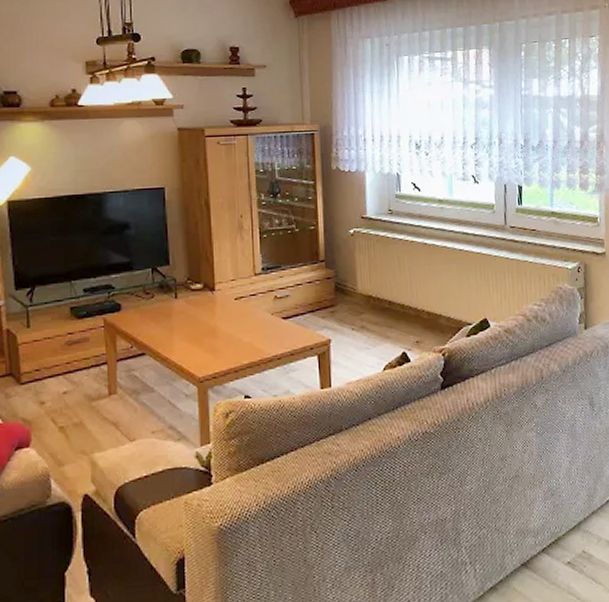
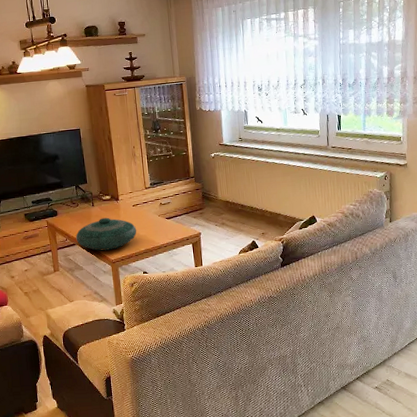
decorative bowl: none [147,315,239,365] -> present [76,217,137,251]

